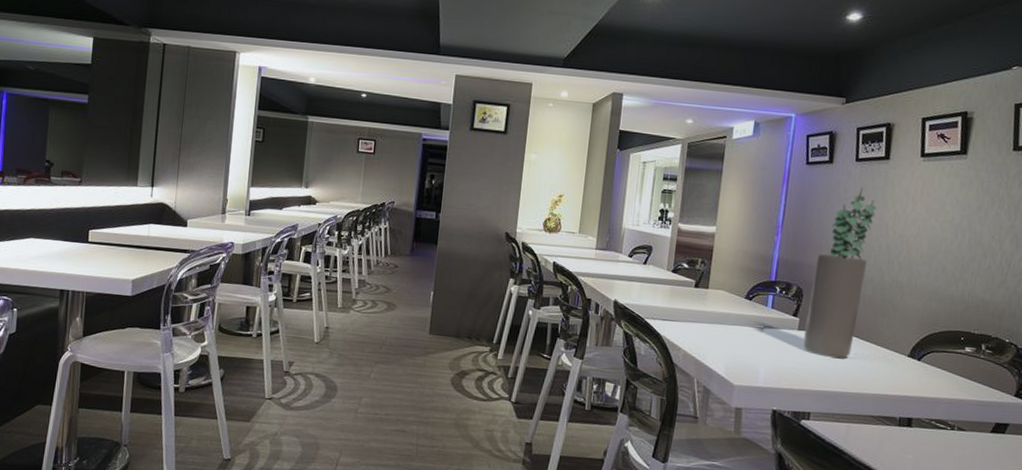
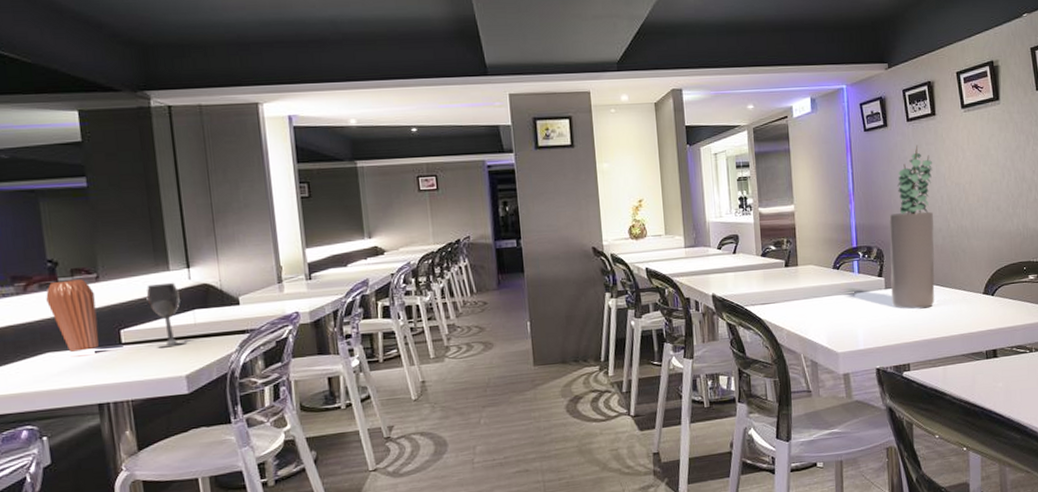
vase: none [39,179,75,242] -> present [46,279,99,352]
wine glass: none [114,196,141,253] -> present [146,282,186,348]

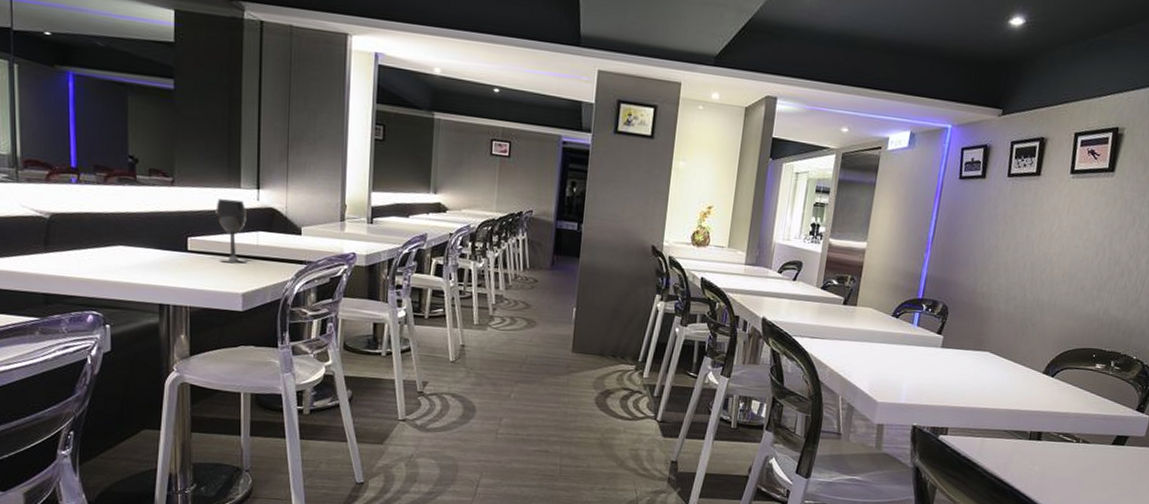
vase: present [46,279,99,352] -> none [124,178,168,251]
vase: present [889,145,935,309] -> none [945,204,1024,376]

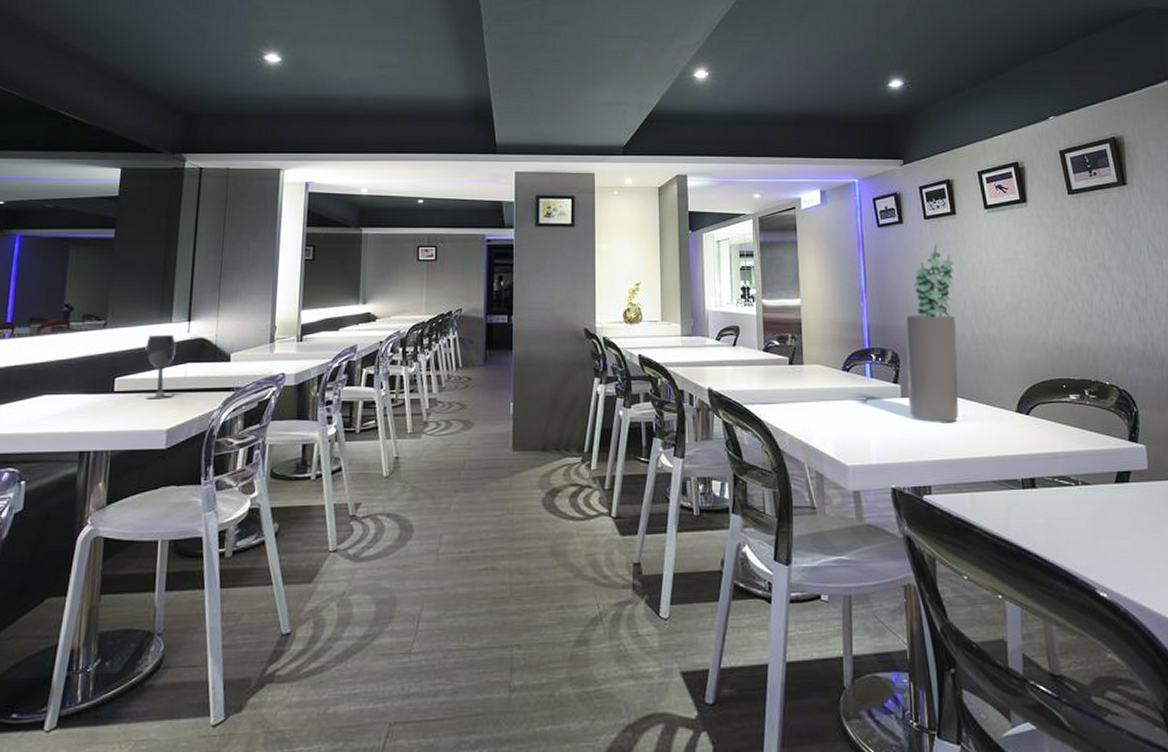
vase: none [945,204,1024,376] -> present [905,244,959,423]

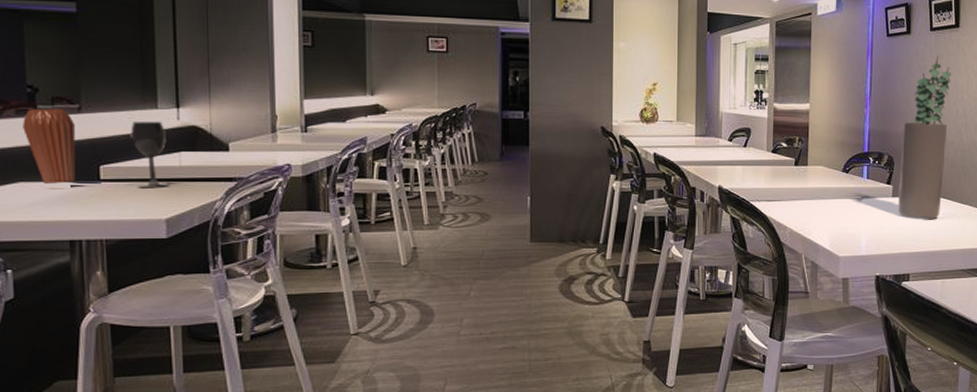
vase: none [55,325,99,396] -> present [22,108,76,184]

